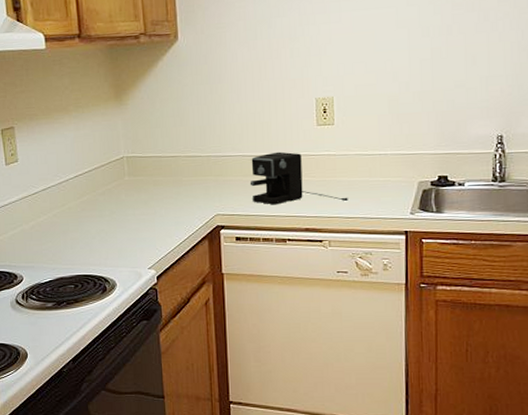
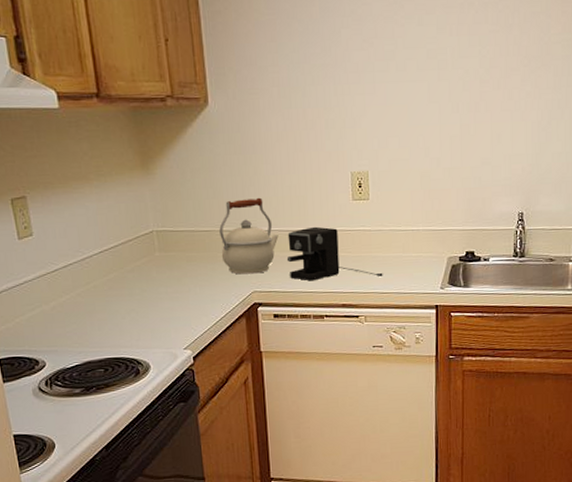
kettle: none [185,124,242,198] -> present [219,197,279,275]

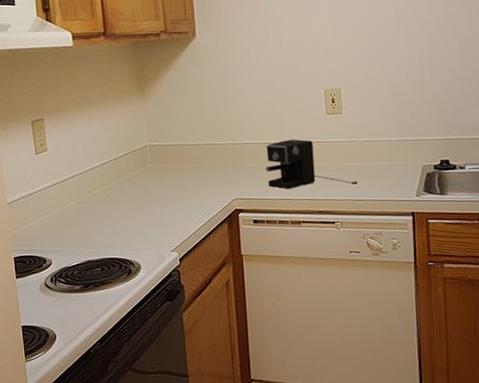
kettle: present [219,197,279,275] -> none [204,114,258,183]

